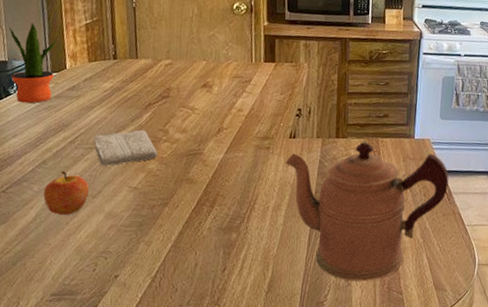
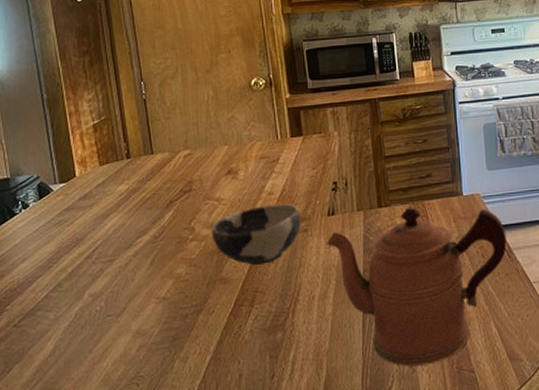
potted plant: present [8,23,56,104] -> none [8,132,63,222]
apple: present [43,171,89,216] -> none [61,291,112,343]
washcloth: present [94,129,158,166] -> none [113,231,186,279]
bowl: none [182,120,265,172] -> present [211,203,301,265]

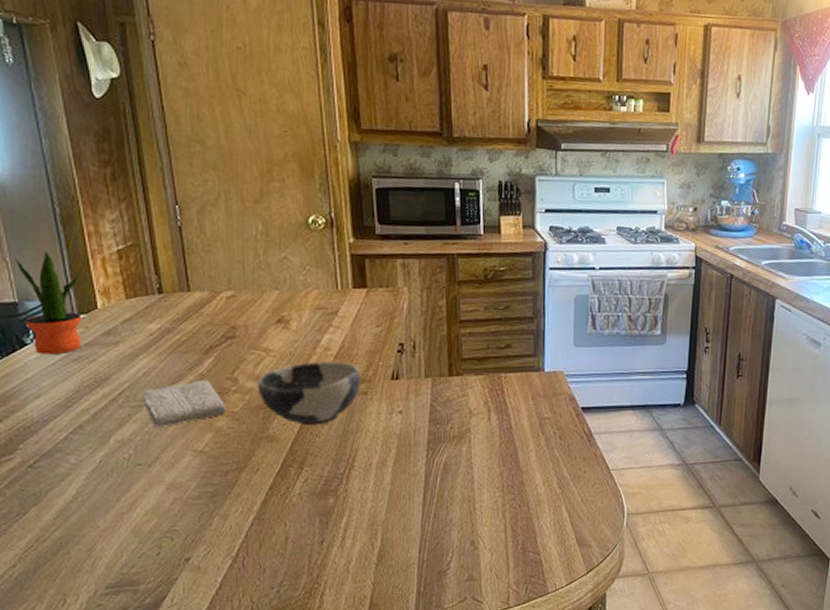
potted plant: none [8,132,63,222] -> present [14,252,82,355]
washcloth: none [113,231,186,279] -> present [142,379,228,427]
coffeepot: present [326,207,507,367] -> none [387,378,588,544]

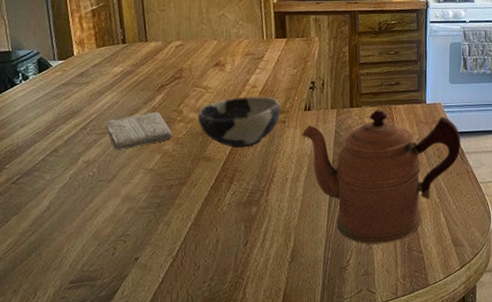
potted plant: present [14,252,82,355] -> none [10,12,62,93]
coffeepot: none [387,378,588,544] -> present [301,109,461,244]

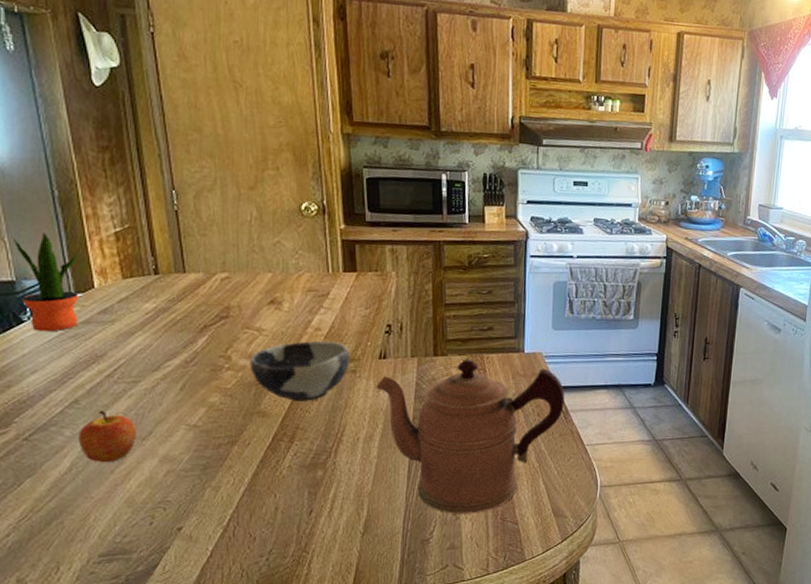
potted plant: none [10,12,62,93] -> present [12,233,79,332]
apple: none [56,158,104,202] -> present [78,411,136,463]
washcloth: present [106,111,173,150] -> none [137,357,221,402]

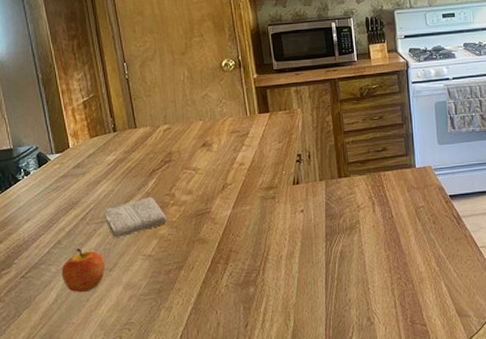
potted plant: present [12,233,79,332] -> none [10,108,59,187]
washcloth: none [137,357,221,402] -> present [104,196,168,238]
bowl: present [249,340,350,401] -> none [189,173,269,228]
coffeepot: present [375,358,565,514] -> none [291,177,456,320]

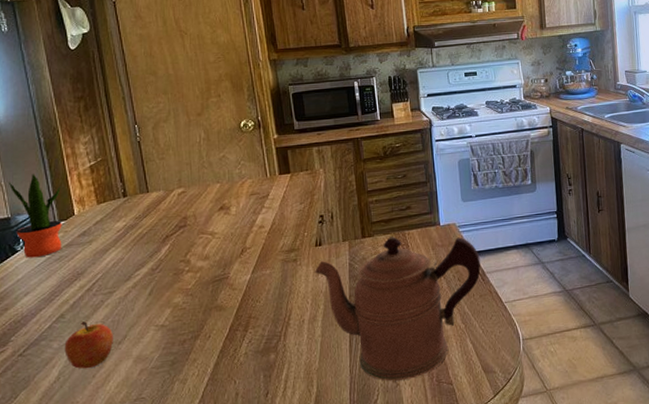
potted plant: none [10,108,59,187] -> present [8,174,62,258]
washcloth: present [104,196,168,238] -> none [112,264,183,309]
coffeepot: none [291,177,456,320] -> present [314,236,481,382]

